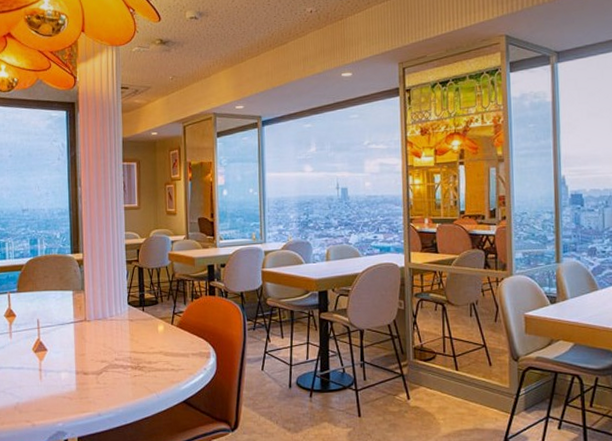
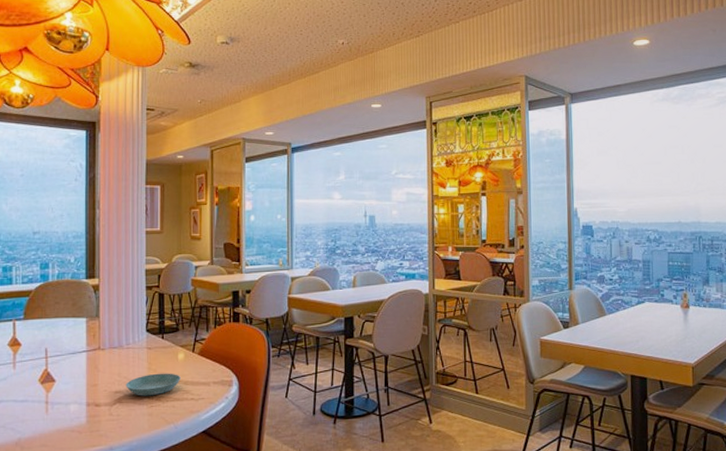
saucer: none [111,344,161,366] -> present [126,373,181,396]

